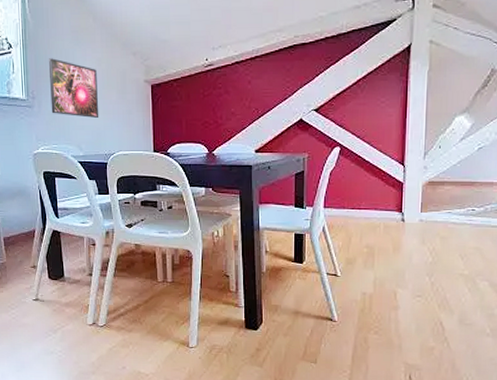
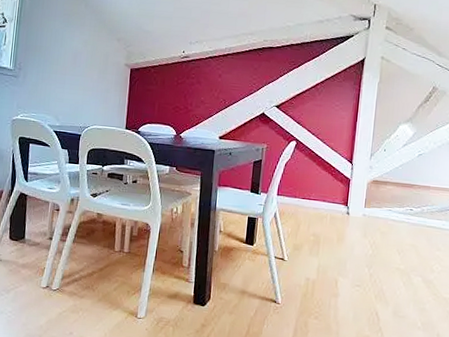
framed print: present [48,58,99,118] -> none [35,35,82,93]

